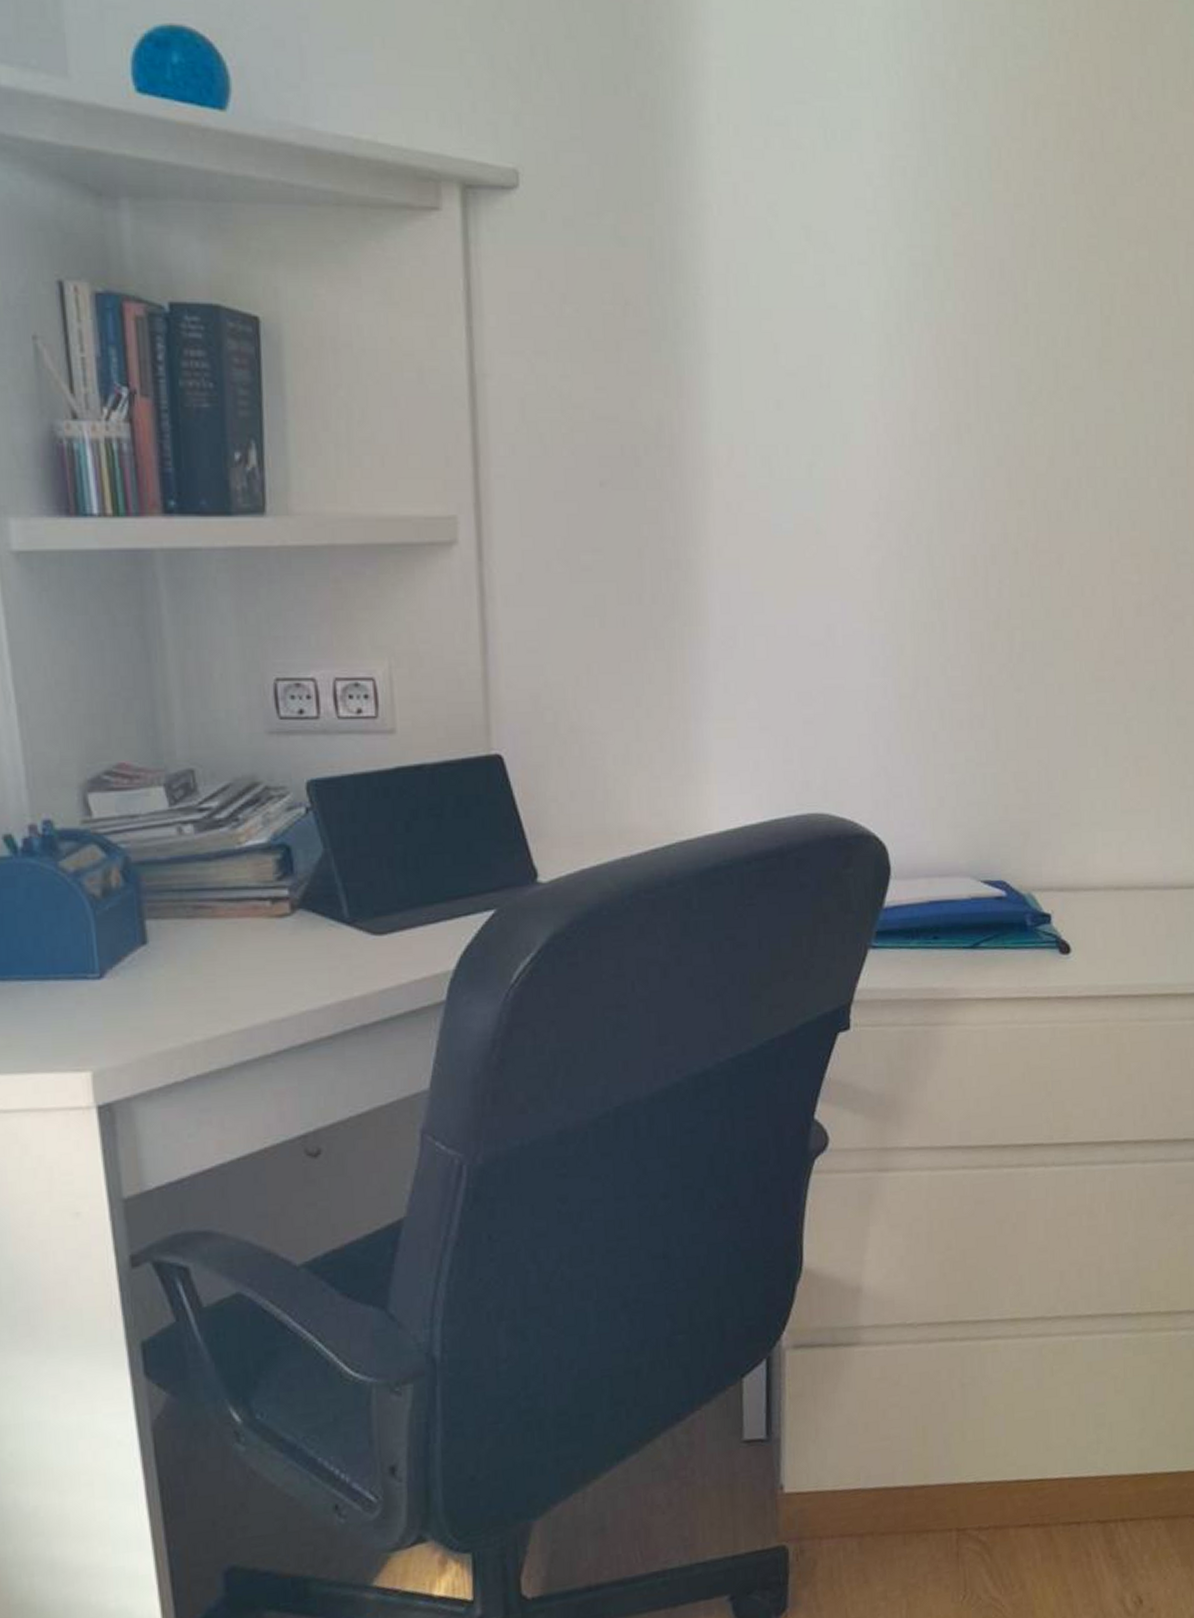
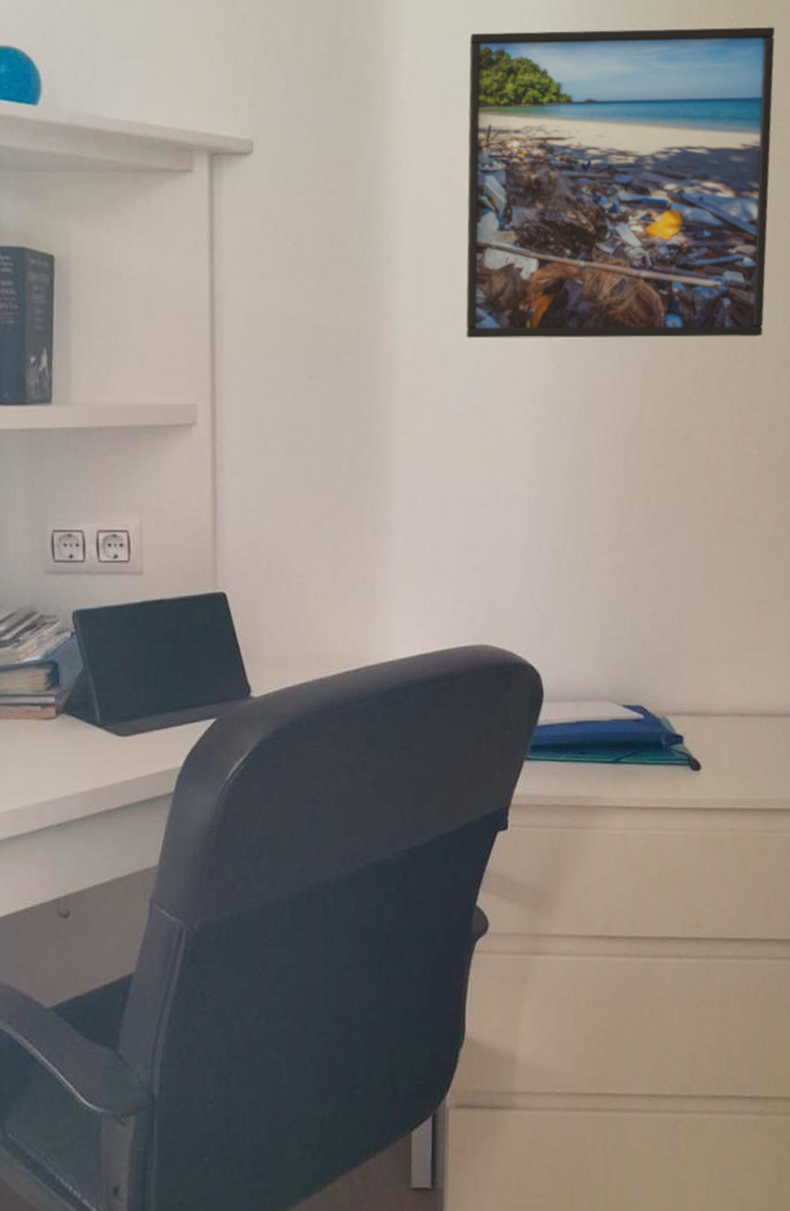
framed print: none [793,38,1167,439] -> present [466,27,776,339]

